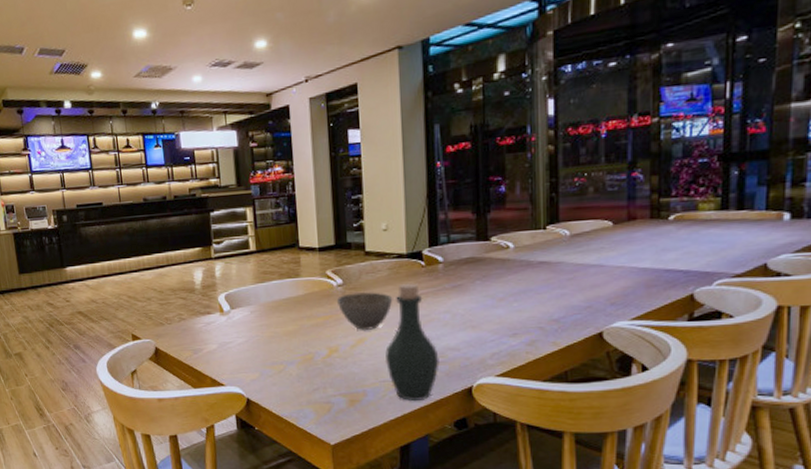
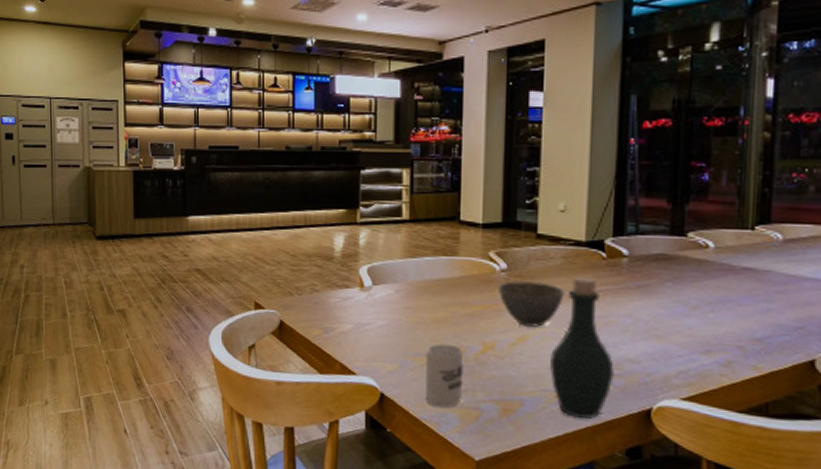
cup: none [281,352,315,404] -> present [424,343,464,407]

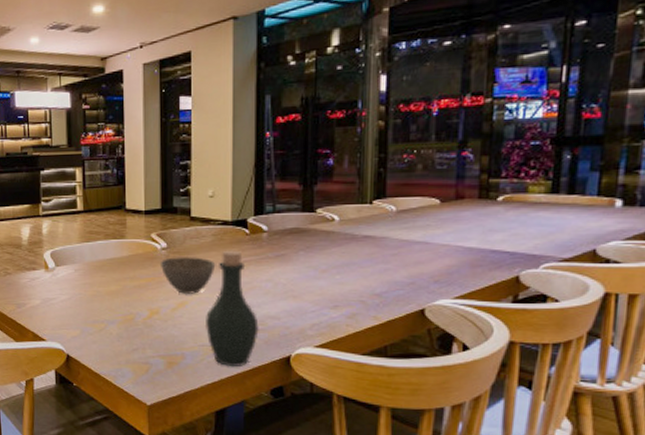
cup: present [424,343,464,407] -> none [102,311,135,363]

